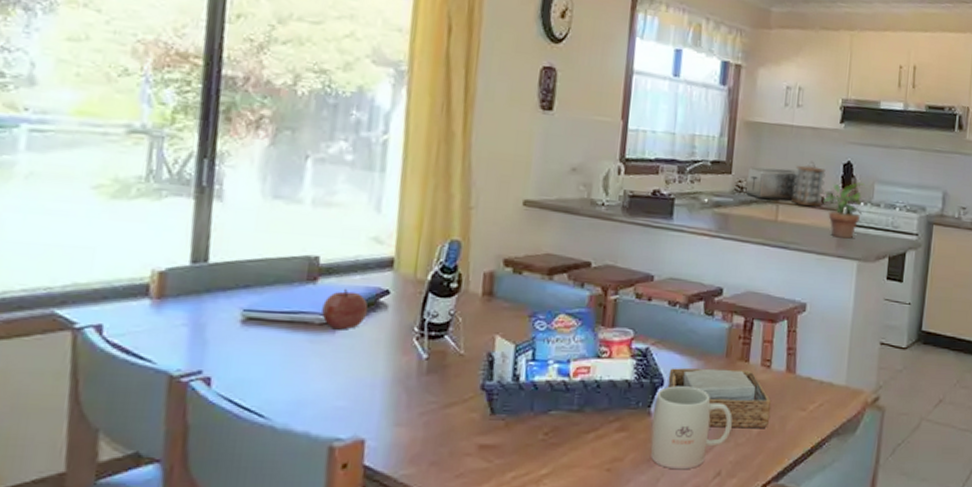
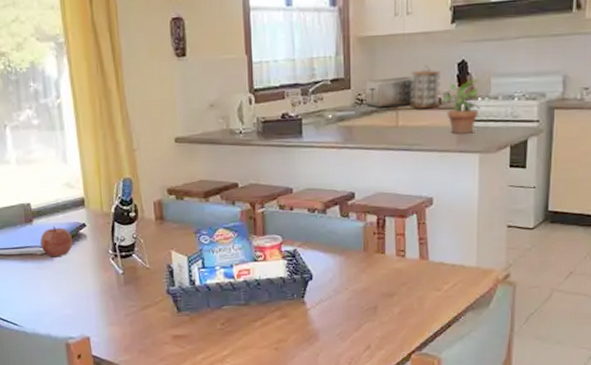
mug: present [650,386,732,470] -> none [306,278,375,346]
napkin holder: present [667,367,771,429] -> none [316,260,409,310]

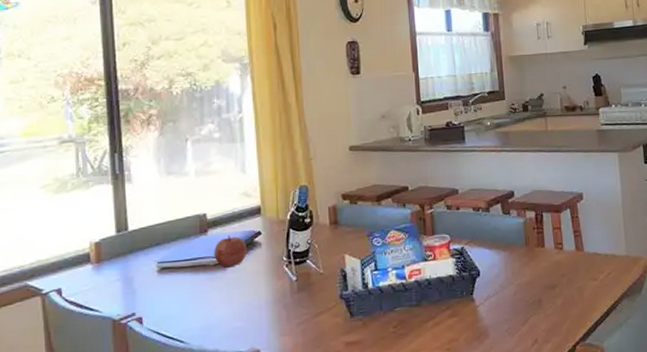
toaster: present [366,76,414,109] -> none [518,88,559,117]
spice rack: present [410,65,441,109] -> none [555,78,581,116]
potted plant: present [440,79,482,134] -> none [581,89,615,137]

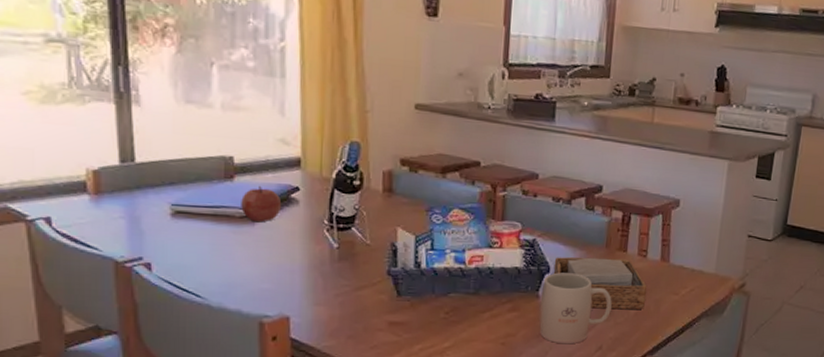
mug: none [475,273,540,343] -> present [539,272,612,345]
napkin holder: none [482,253,570,305] -> present [553,257,647,310]

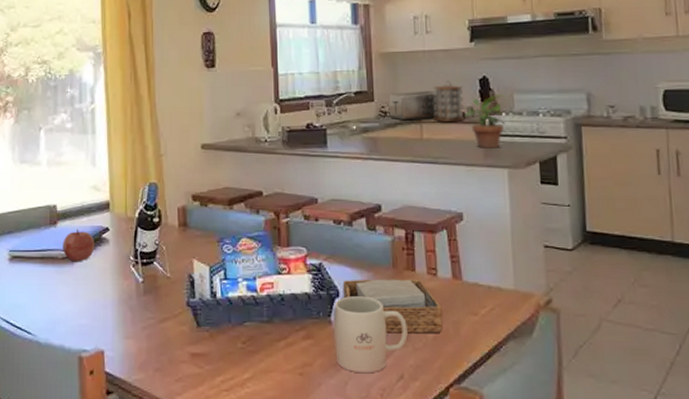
toaster: none [624,71,674,104] -> present [389,91,437,122]
spice rack: none [667,64,700,110] -> present [433,80,464,123]
potted plant: none [697,85,738,140] -> present [464,95,506,149]

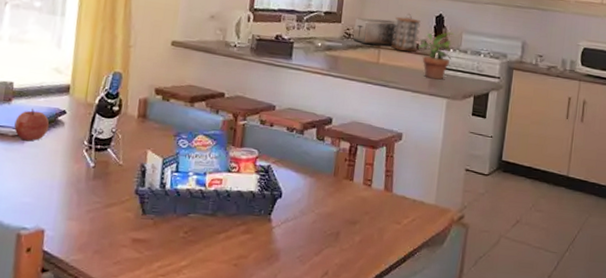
mug: present [333,296,408,374] -> none [269,198,338,269]
napkin holder: present [342,279,444,334] -> none [285,183,371,238]

